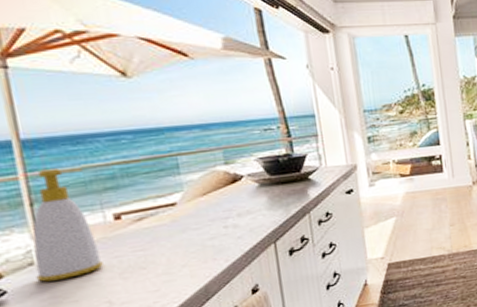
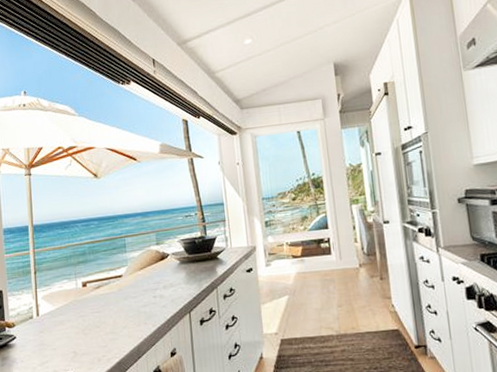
soap bottle: present [32,168,103,282] -> none [33,246,73,332]

